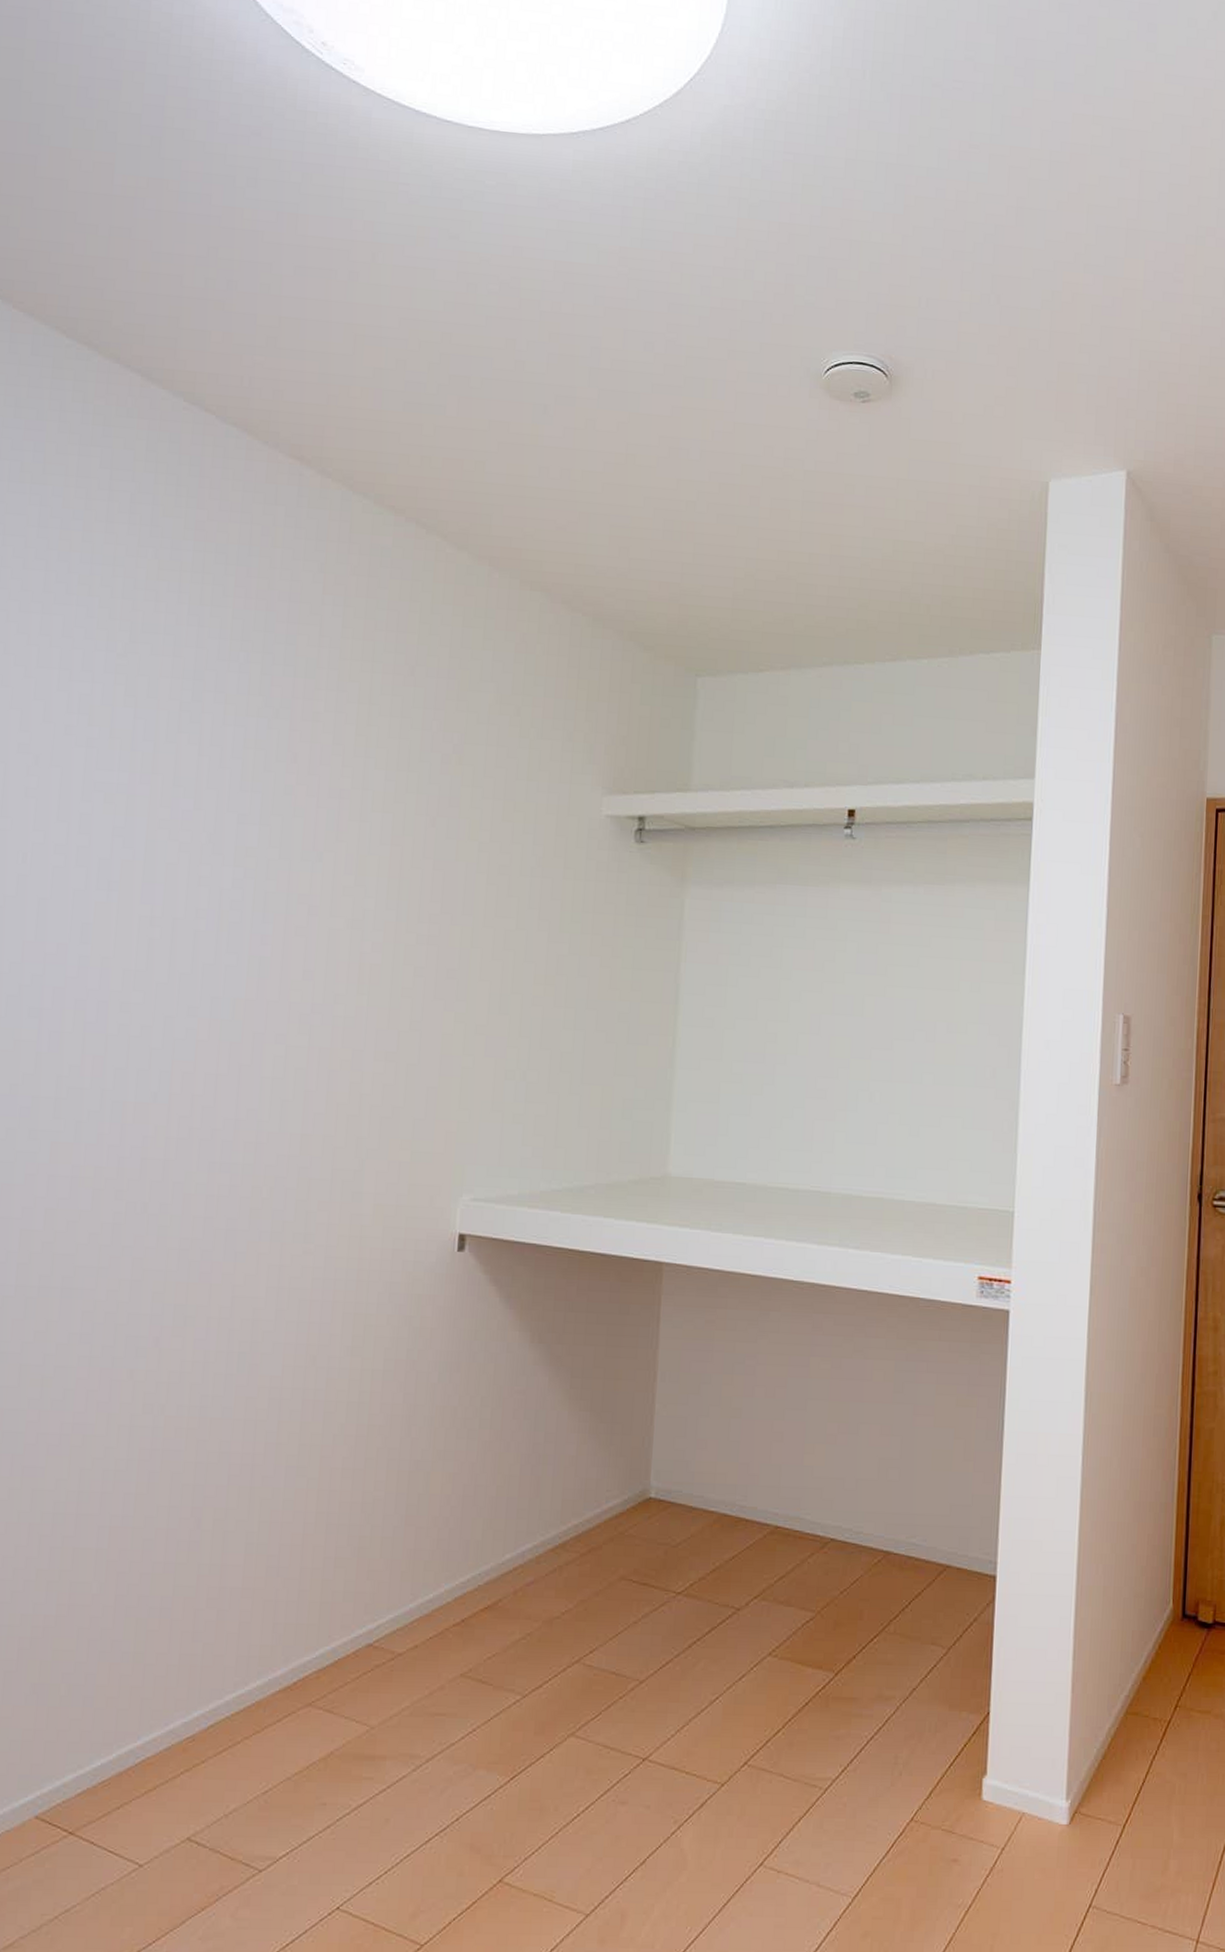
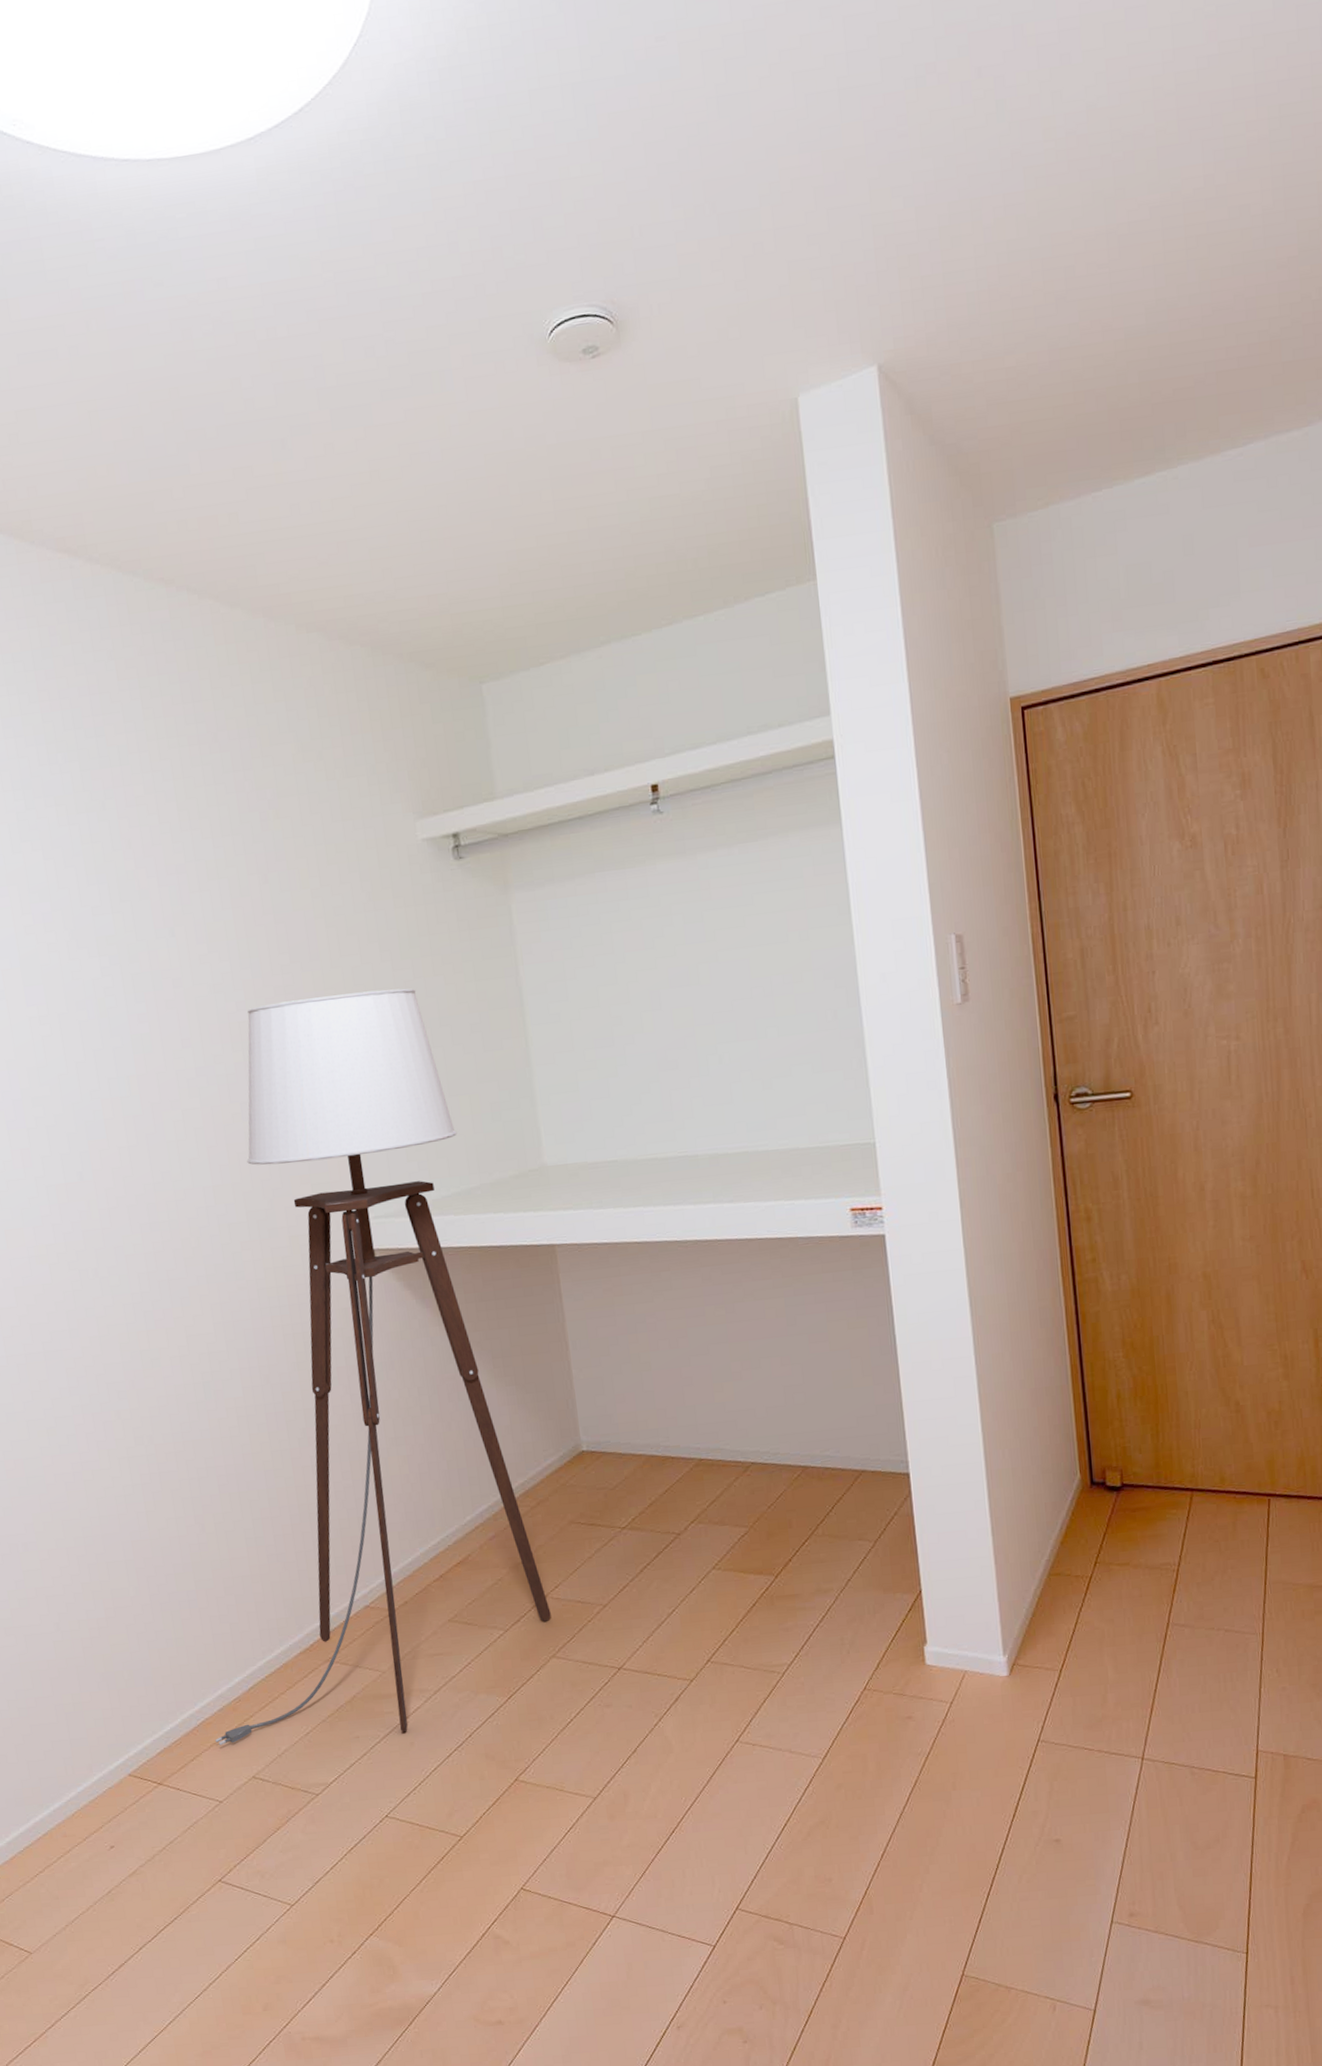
floor lamp: none [152,951,582,1805] -> present [215,988,551,1746]

